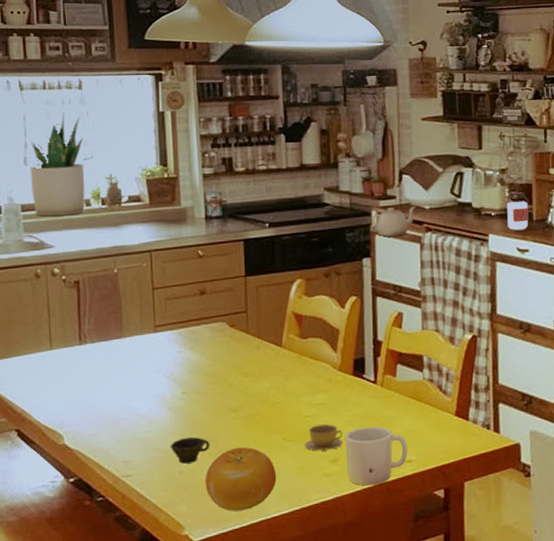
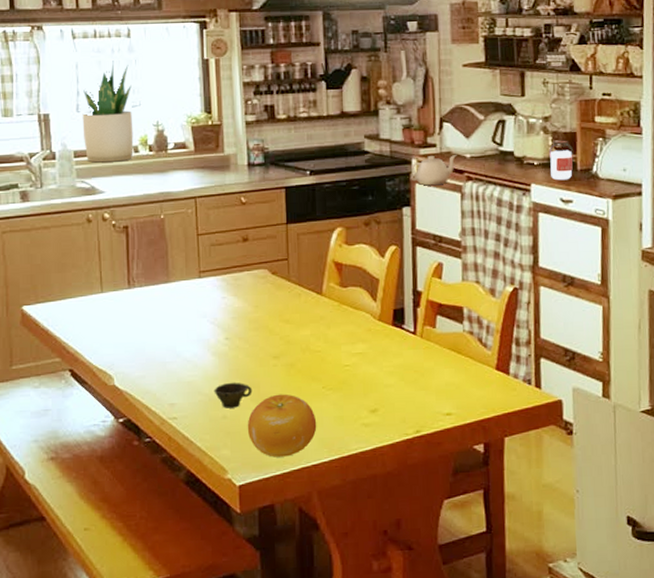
teacup: present [304,424,343,451] -> none [344,374,383,401]
mug: present [344,426,408,486] -> none [384,378,447,438]

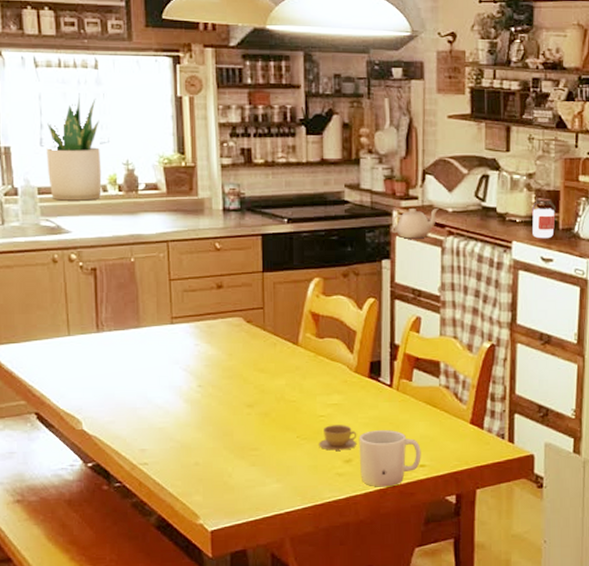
cup: present [214,382,253,408] -> none [186,429,226,455]
fruit: present [247,394,317,457] -> none [219,442,291,504]
teacup: none [344,374,383,401] -> present [319,425,357,451]
mug: none [384,378,447,438] -> present [359,430,421,487]

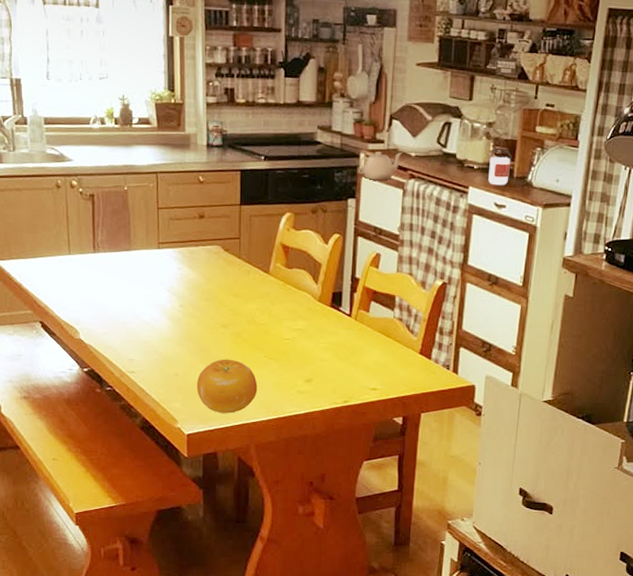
planter: present [46,97,102,201] -> none [52,34,100,132]
fruit: none [219,442,291,504] -> present [196,359,258,413]
teacup: present [319,425,357,451] -> none [283,348,318,371]
mug: present [359,430,421,487] -> none [318,355,374,406]

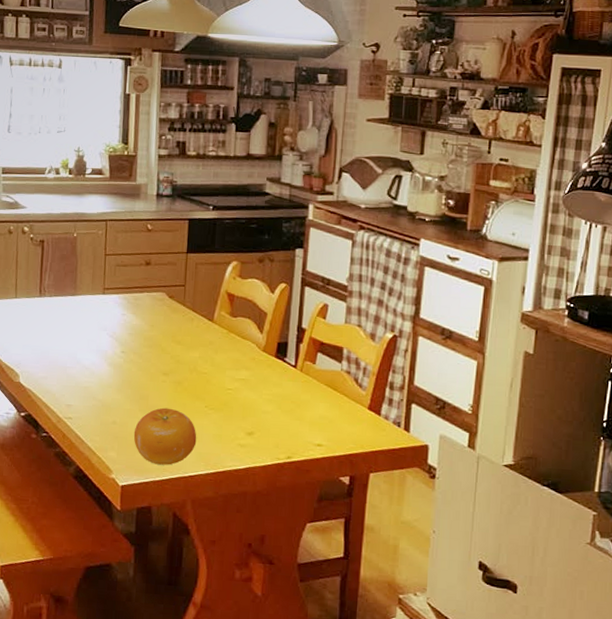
teapot: present [358,151,403,181] -> none [306,203,352,231]
jar: present [488,146,512,186] -> none [440,199,465,239]

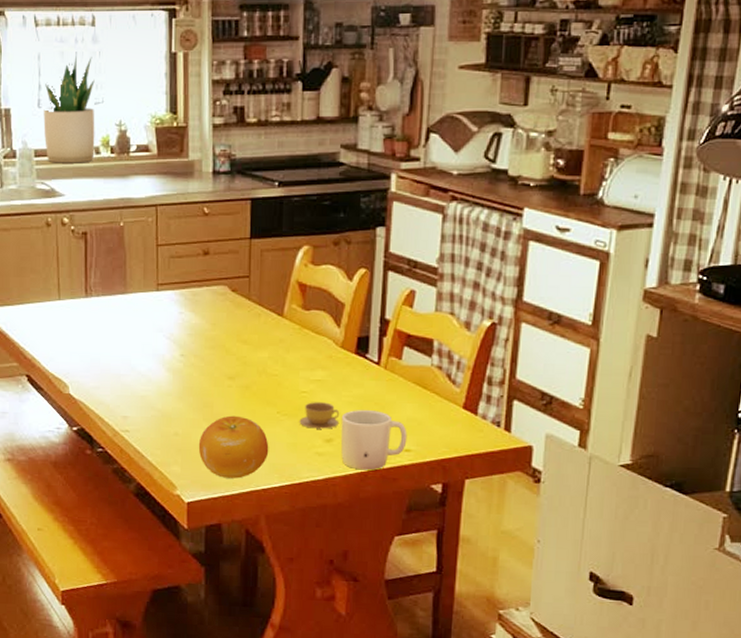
planter: none [12,91,59,181] -> present [43,56,95,163]
teacup: none [224,398,261,423] -> present [299,402,340,429]
mug: none [260,407,319,462] -> present [340,410,407,471]

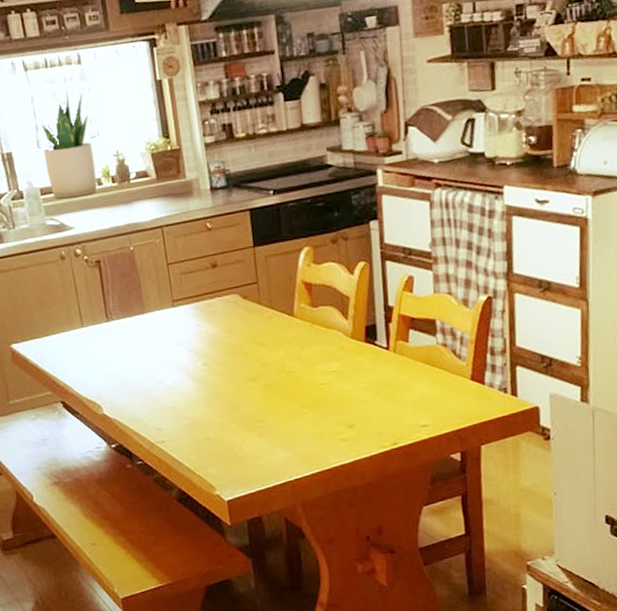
fruit: present [198,415,269,479] -> none [230,414,297,474]
teacup: present [299,402,340,429] -> none [321,391,358,417]
mug: present [340,410,407,471] -> none [359,392,423,450]

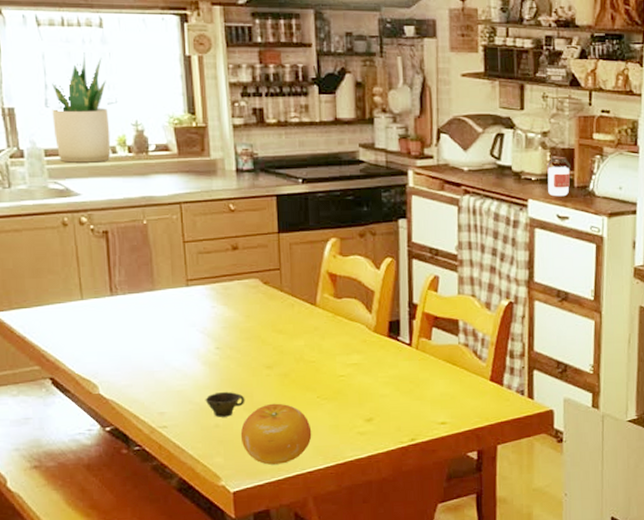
cup: none [196,405,233,430] -> present [205,391,245,417]
fruit: none [230,414,297,474] -> present [240,403,312,465]
jar: none [522,135,549,180] -> present [546,156,571,197]

